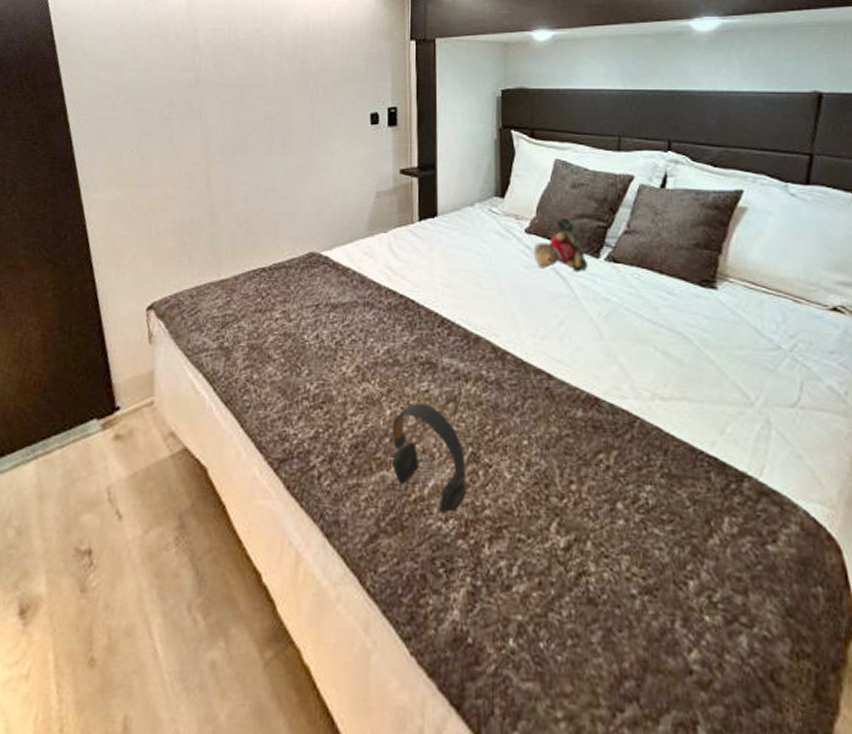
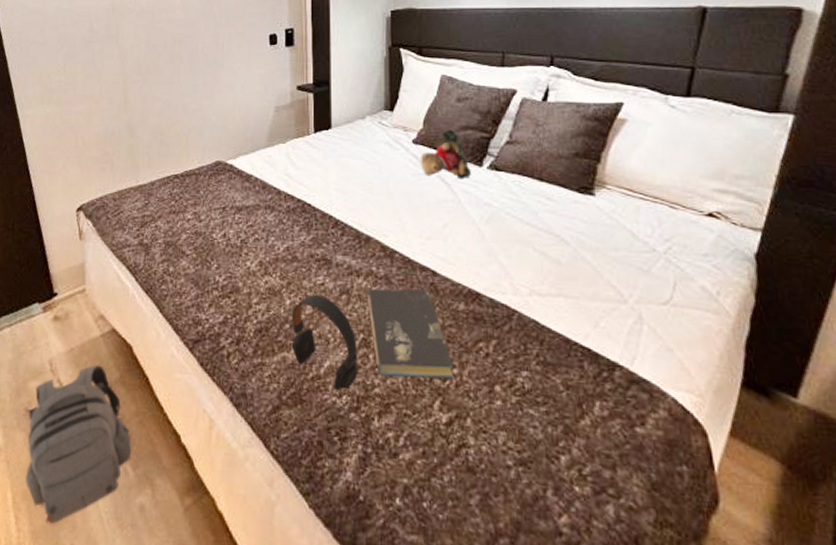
backpack: none [72,492,203,690] -> present [25,365,132,524]
book: none [476,394,572,497] -> present [367,288,454,379]

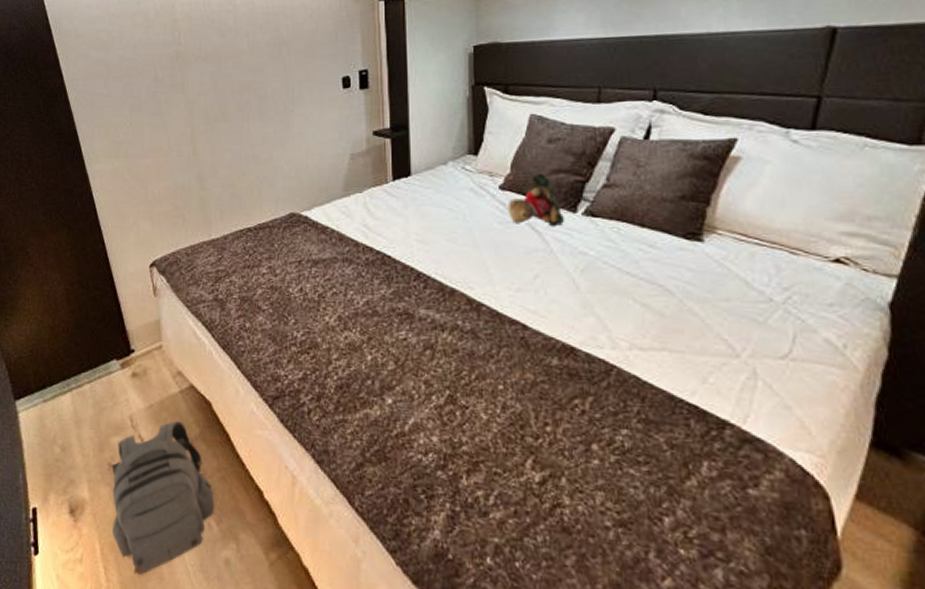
headphones: present [291,294,358,391] -> none [373,349,445,448]
book: present [367,288,454,379] -> none [452,343,547,437]

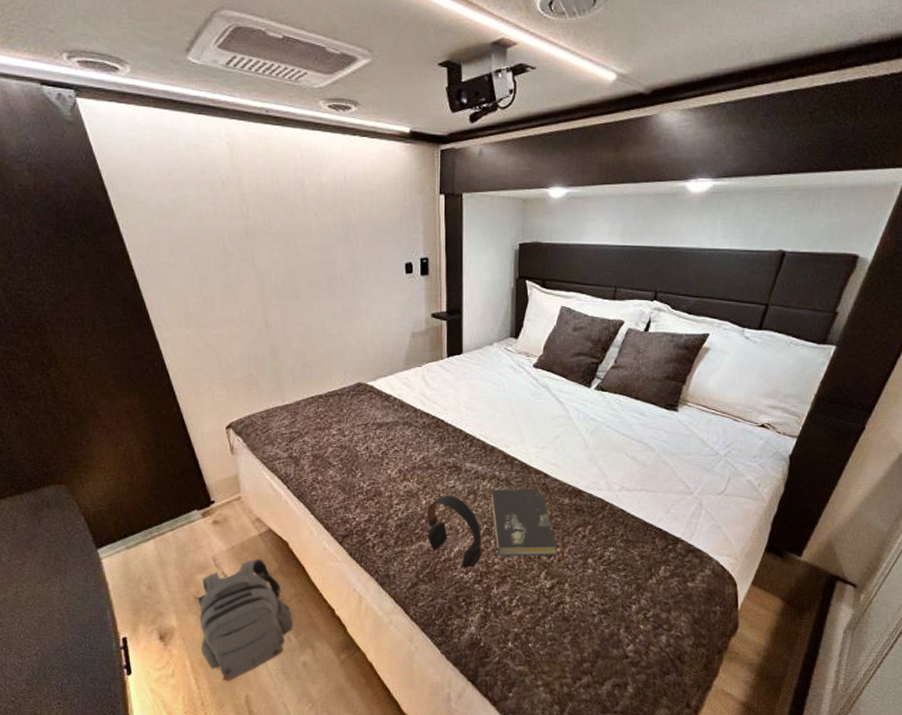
headphones: none [373,349,445,448] -> present [427,495,482,569]
book: none [452,343,547,437] -> present [490,488,558,556]
teddy bear: present [507,172,564,227] -> none [539,355,581,399]

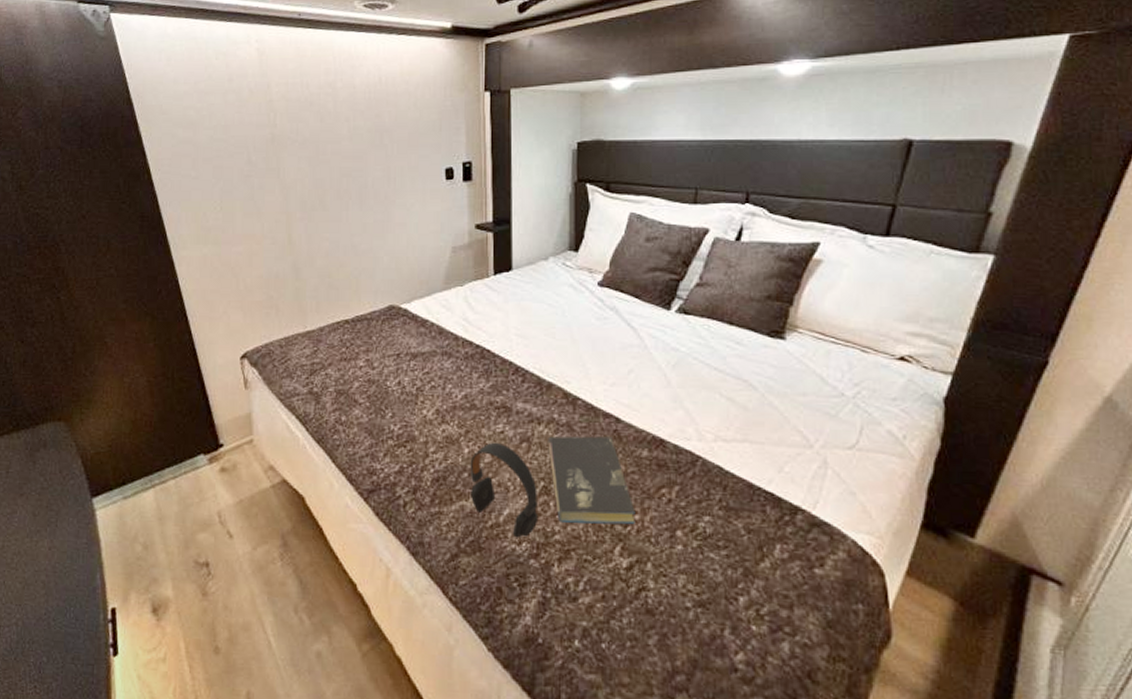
backpack: present [197,559,294,681] -> none [197,516,307,672]

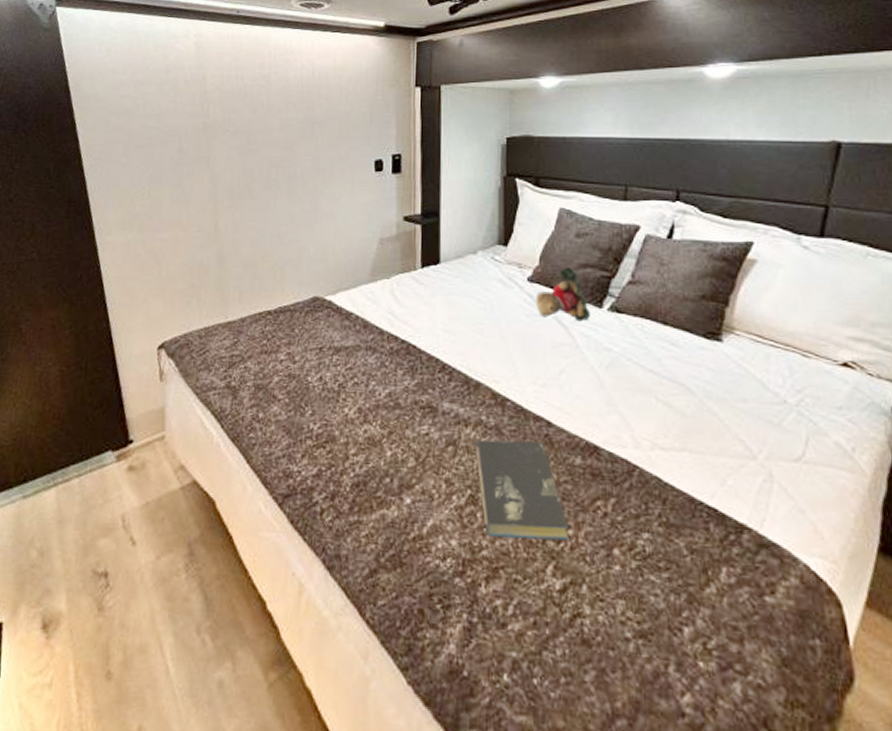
headphones: present [470,442,539,538] -> none [392,444,465,553]
teddy bear: none [605,270,658,324] -> present [535,266,590,322]

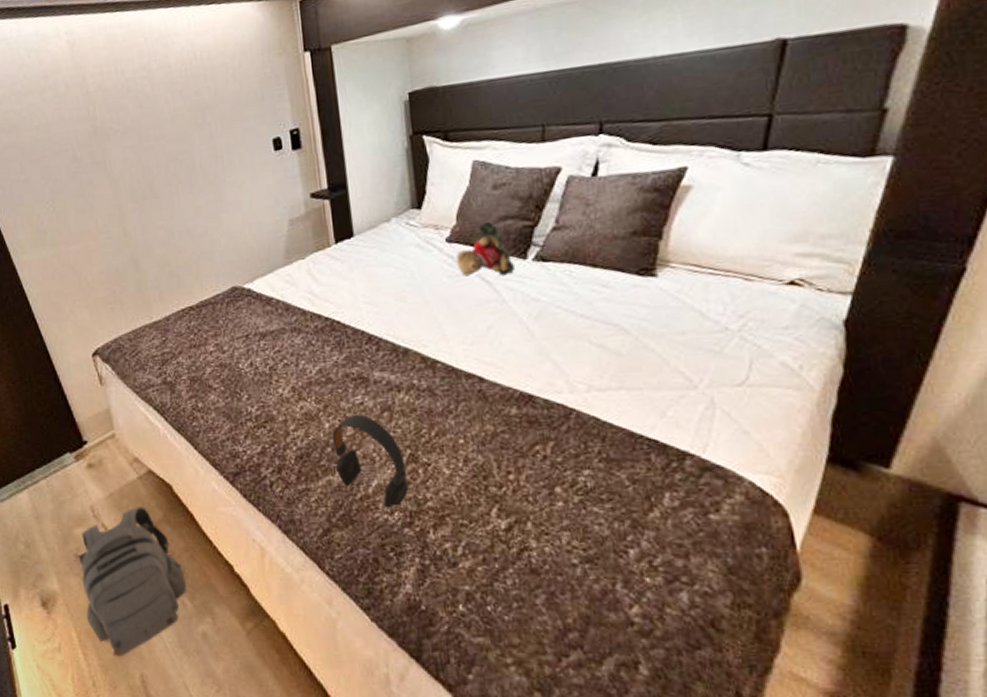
backpack: none [90,521,212,702] -> present [78,507,187,657]
headphones: none [392,444,465,553] -> present [332,414,409,508]
book: present [475,440,569,541] -> none [410,397,511,489]

